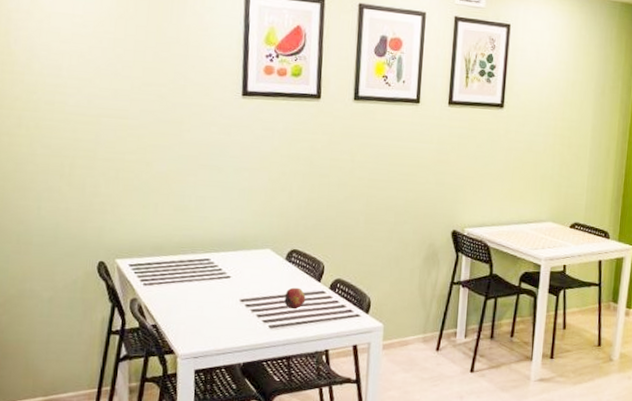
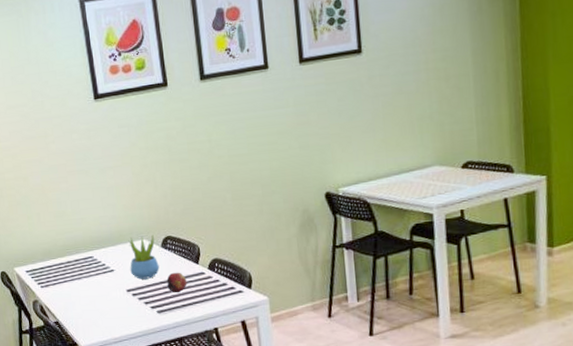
succulent plant: none [248,245,280,291] -> present [128,235,160,279]

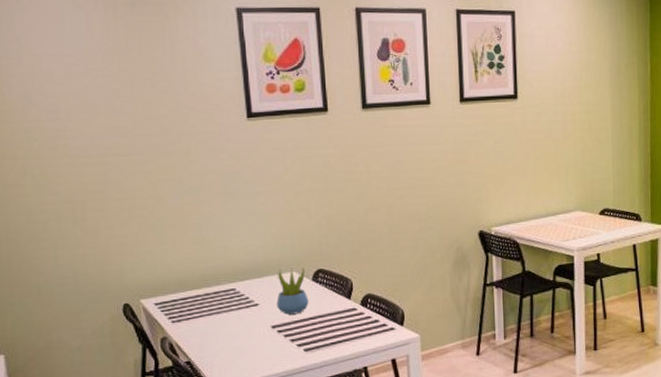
fruit: present [166,272,187,293] -> none [316,307,338,330]

